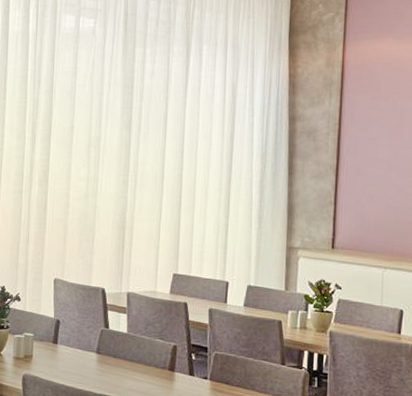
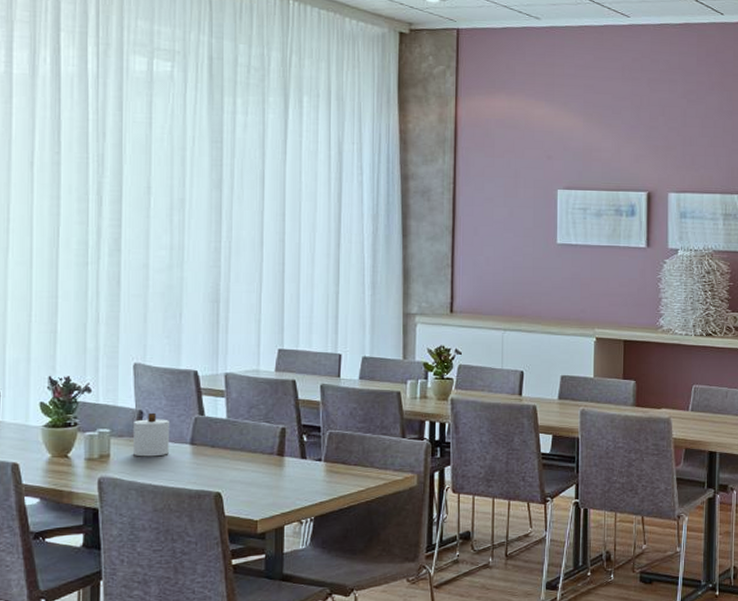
candle: none [51,322,80,361] -> present [133,412,169,457]

